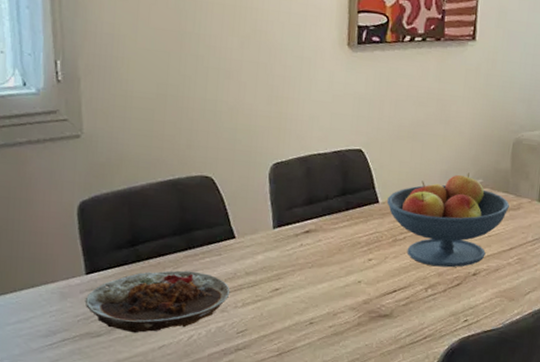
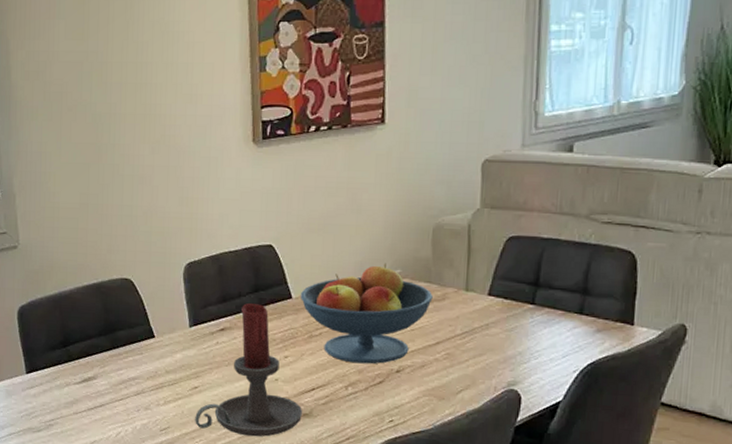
plate: present [84,270,231,334] -> none [26,369,153,429]
candle holder: none [274,206,383,338] -> present [195,303,302,437]

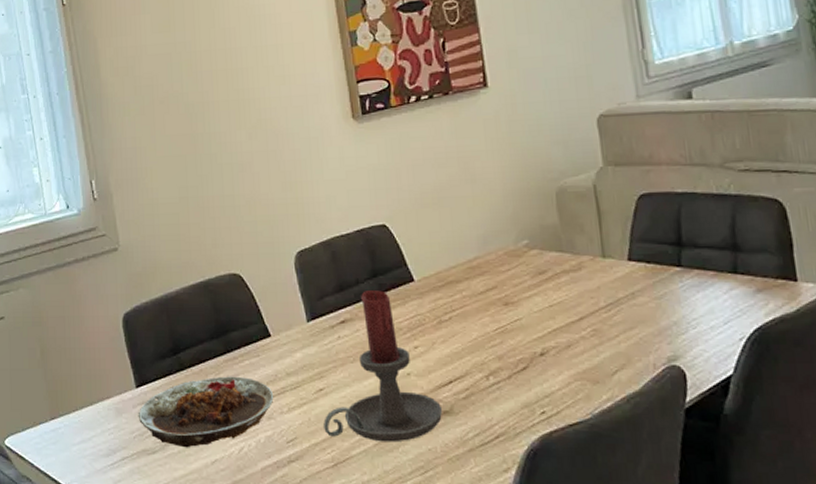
plate: none [26,369,153,429] -> present [138,376,274,448]
fruit bowl: present [301,263,433,364] -> none [423,234,568,349]

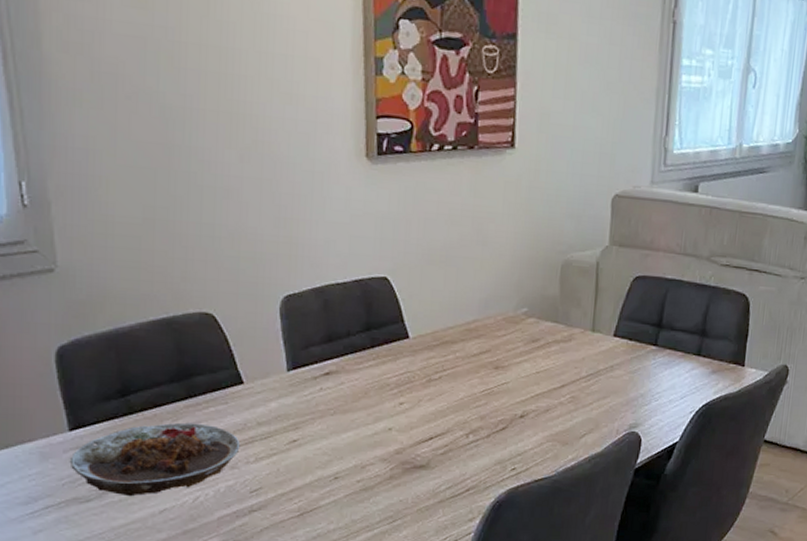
candle holder: present [324,290,442,442] -> none [293,343,418,494]

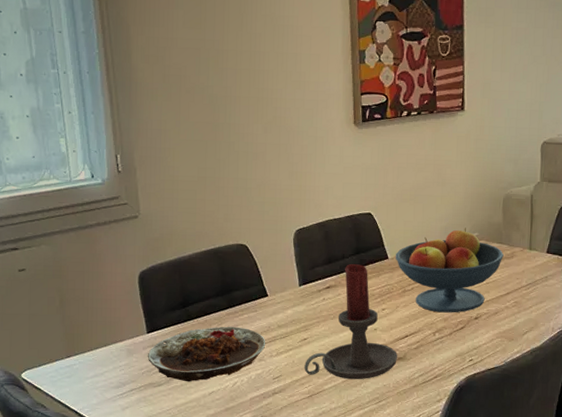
candle holder: none [293,343,418,494] -> present [304,264,397,380]
fruit bowl: none [419,301,559,410] -> present [396,228,504,313]

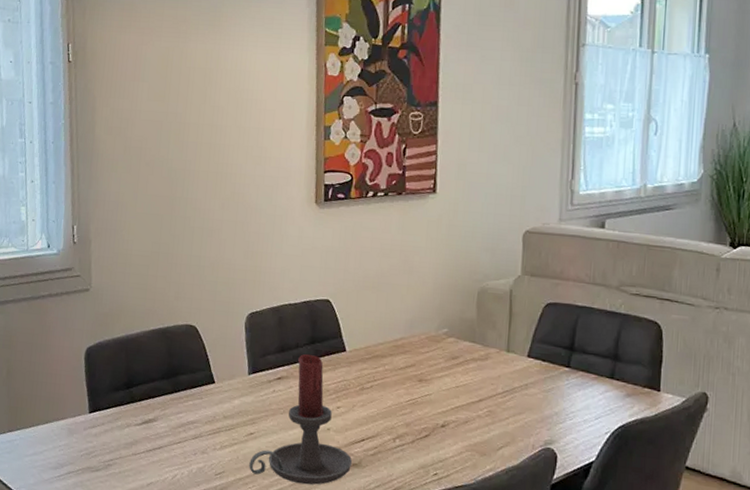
plate: present [147,326,266,382] -> none [87,412,210,470]
fruit bowl: present [396,228,504,313] -> none [354,322,477,418]

